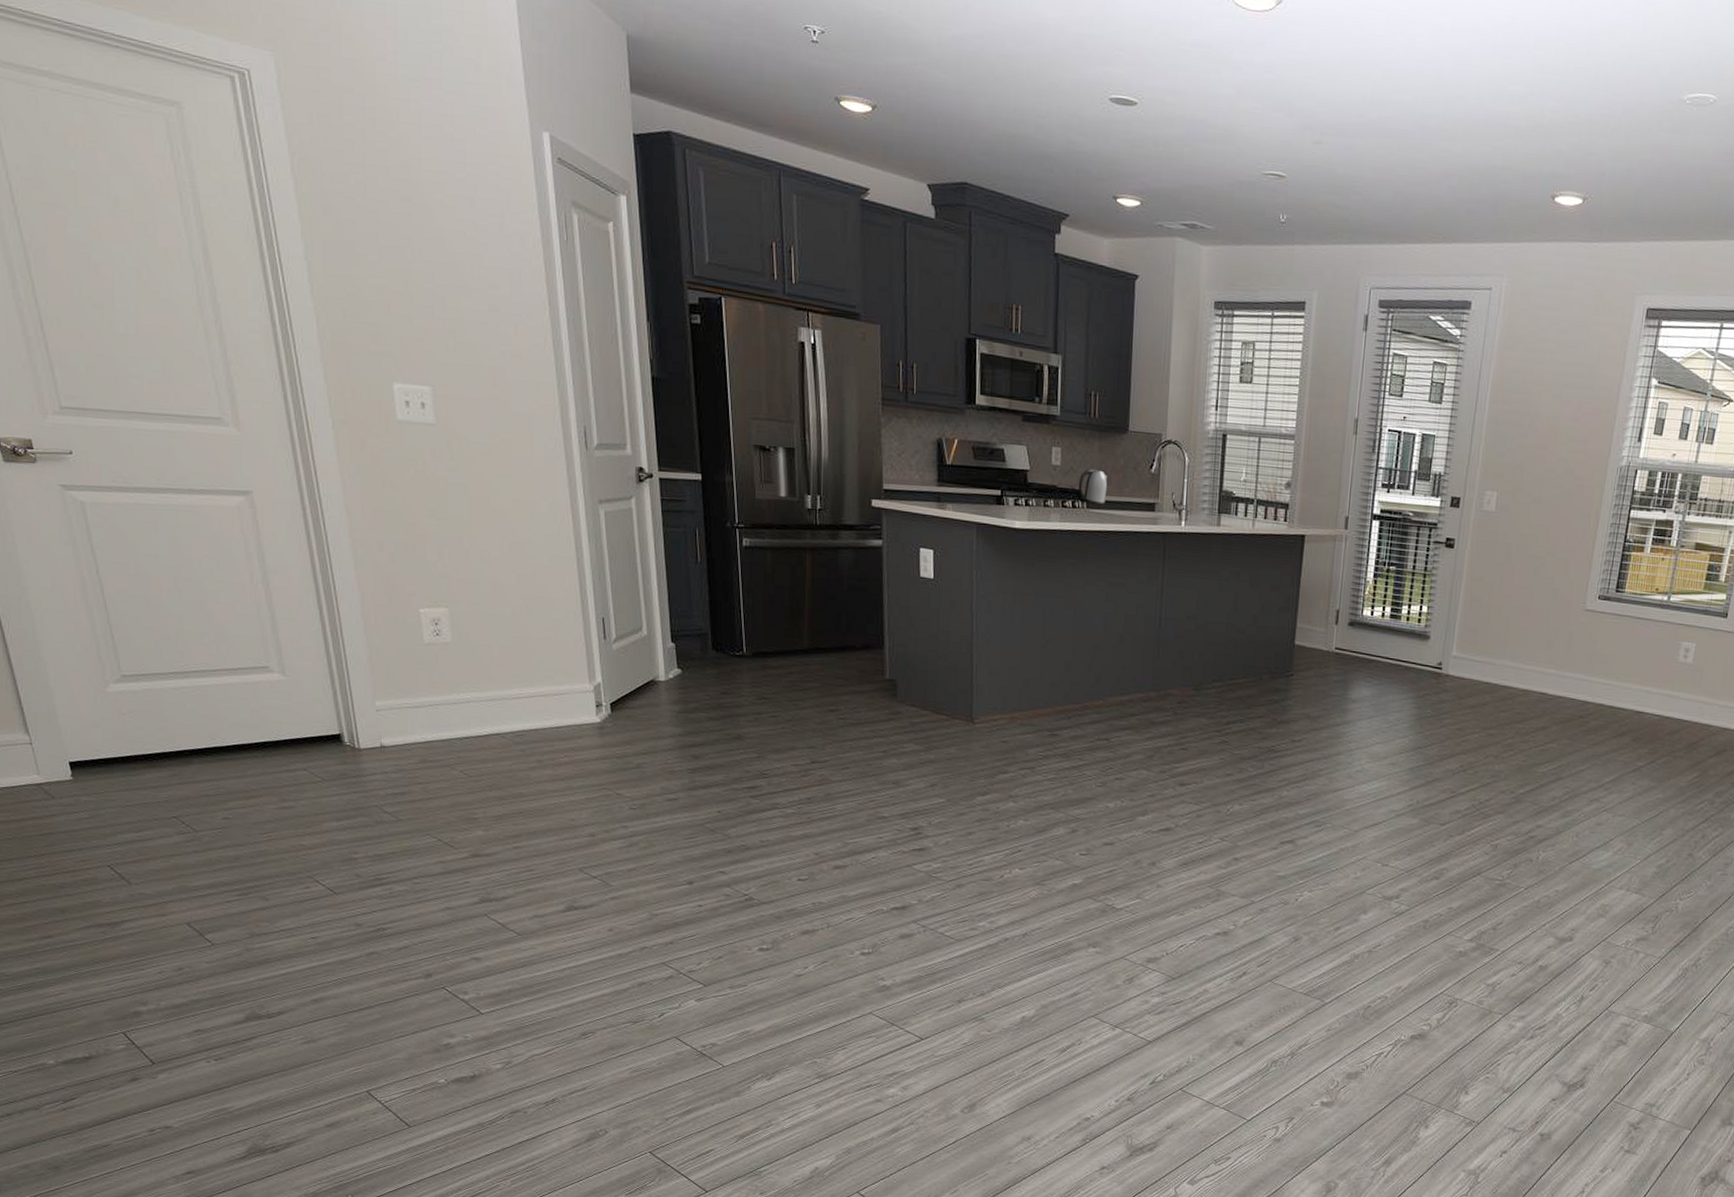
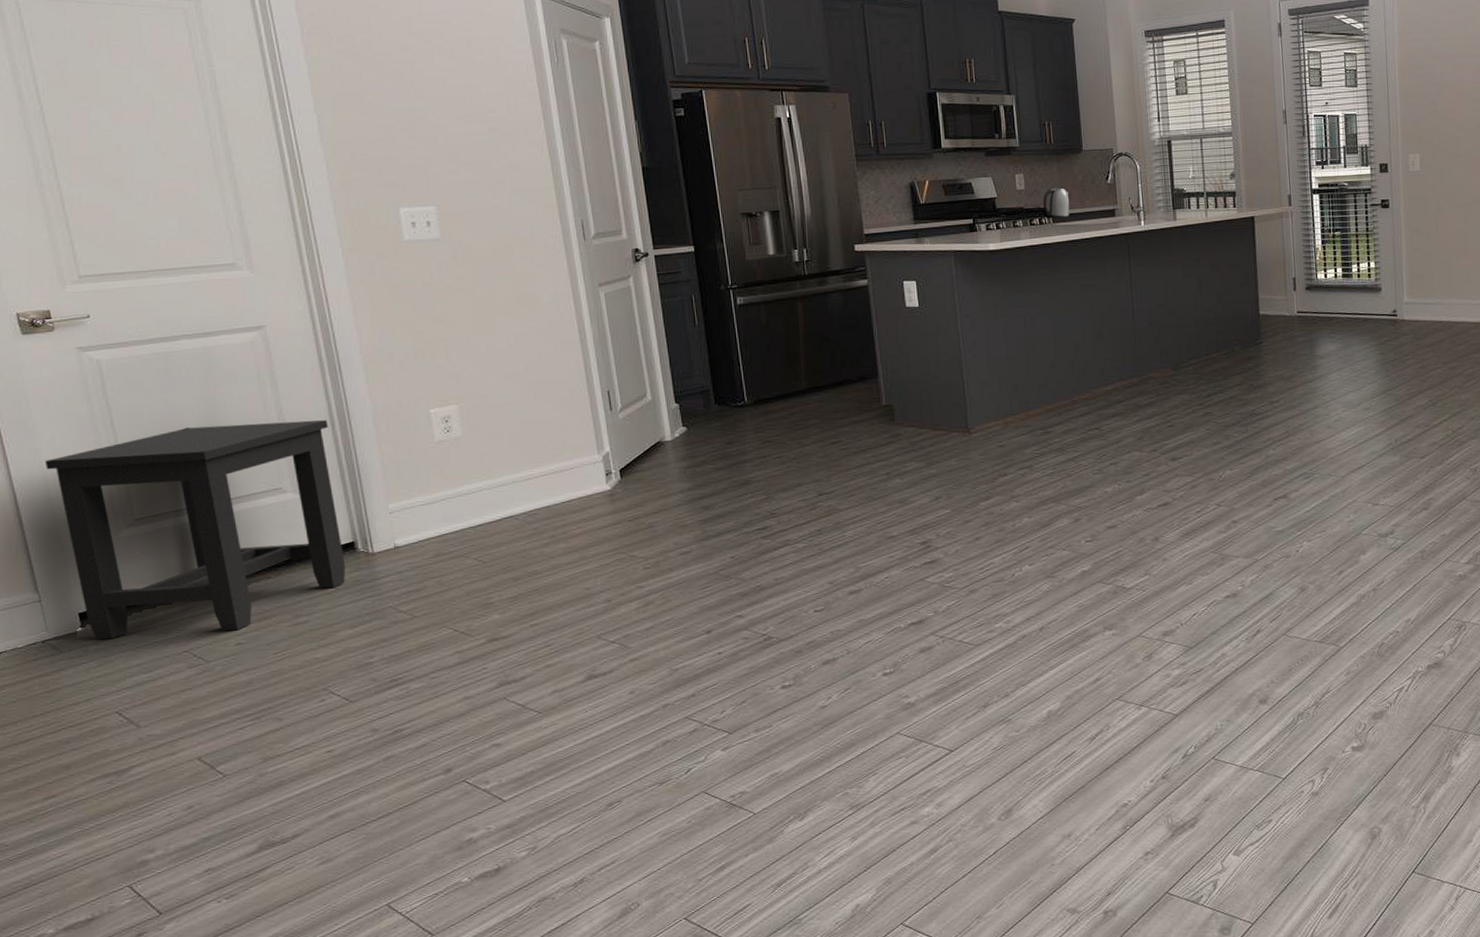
side table: none [31,588,332,805] -> present [44,419,346,640]

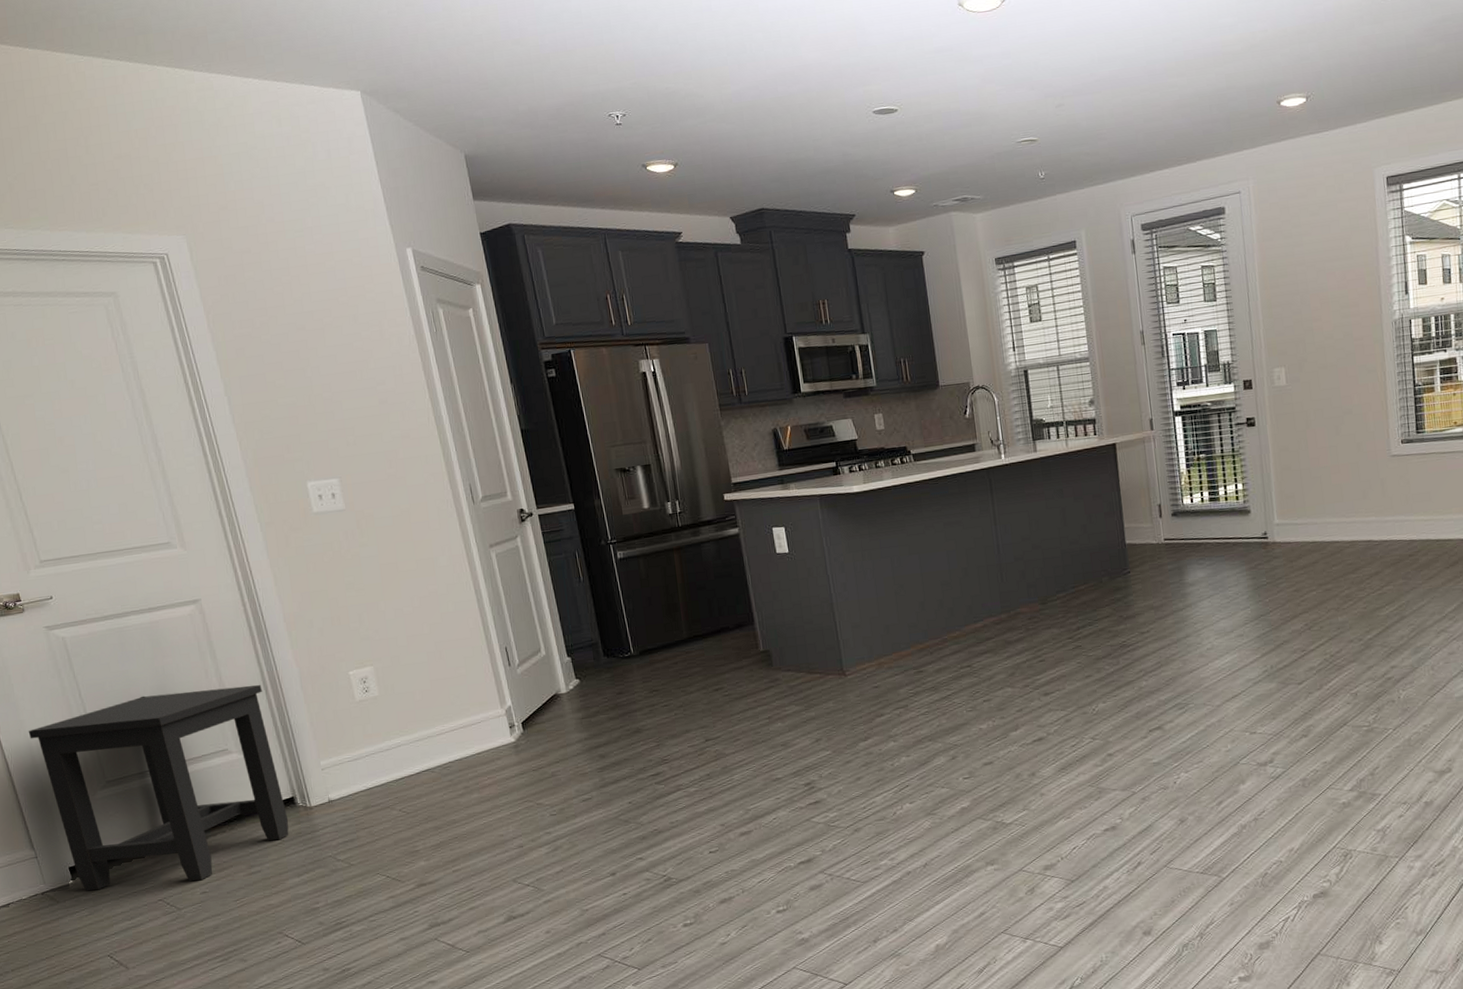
kettle: present [1042,187,1070,219] -> none [903,424,930,458]

